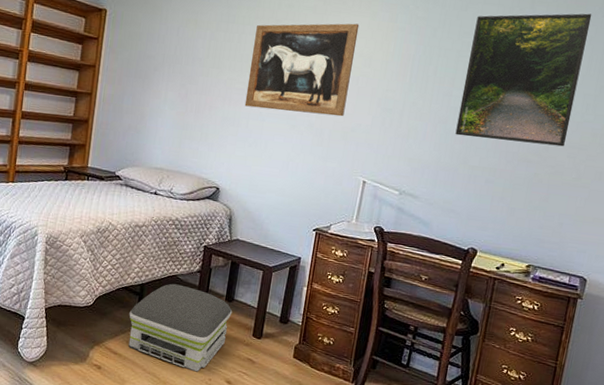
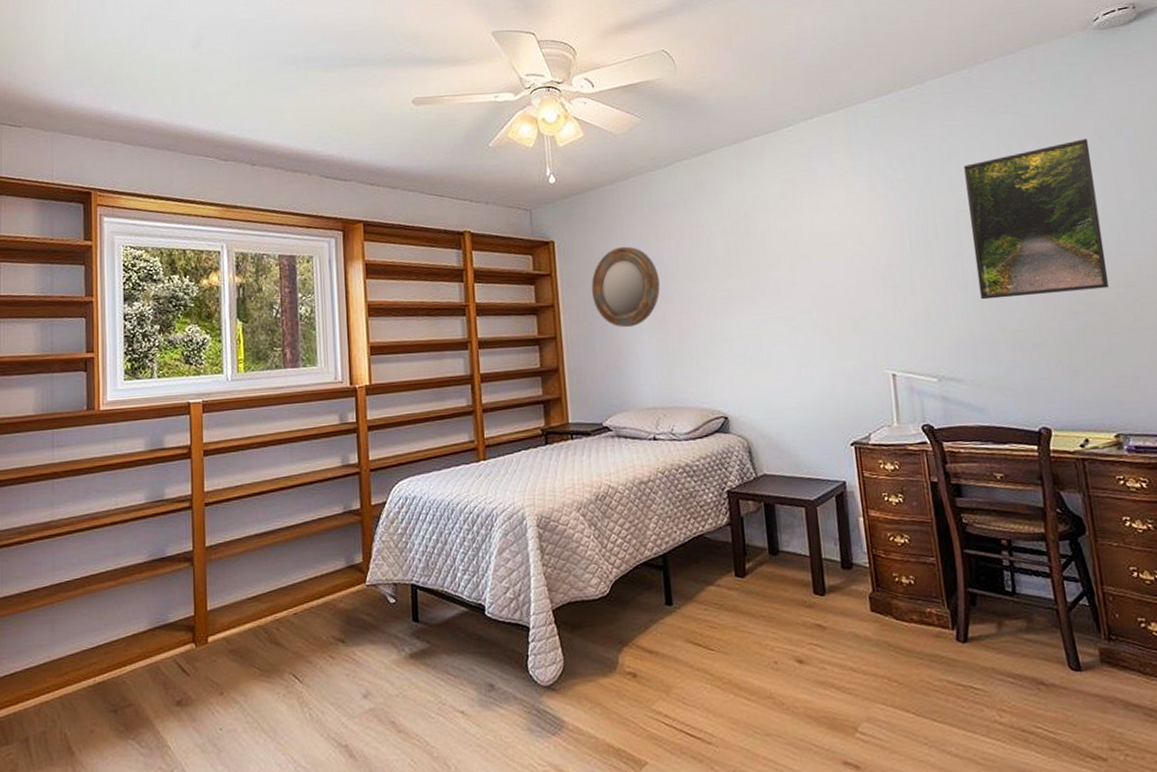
air purifier: present [128,283,233,372] -> none [656,545,782,656]
home mirror: none [129,26,191,98] -> present [591,246,660,328]
wall art: present [244,23,360,117] -> none [724,200,849,316]

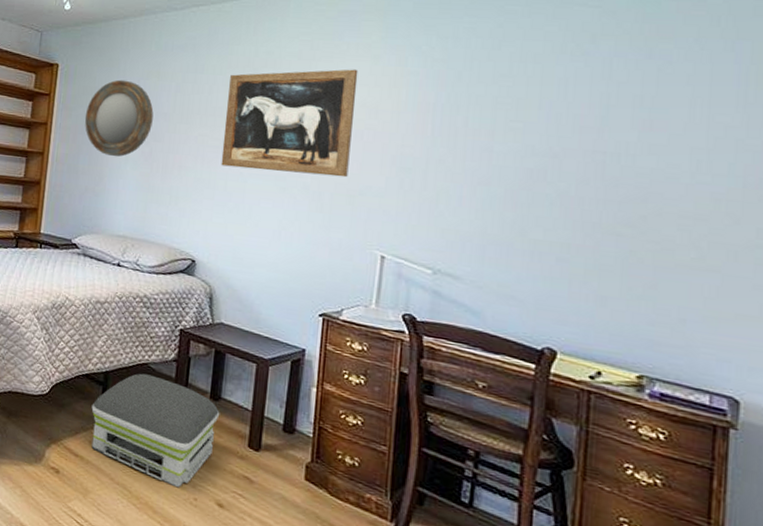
air purifier: none [656,545,782,656] -> present [91,373,220,488]
wall art: none [724,200,849,316] -> present [220,69,358,178]
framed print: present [963,138,1109,300] -> none [504,46,685,216]

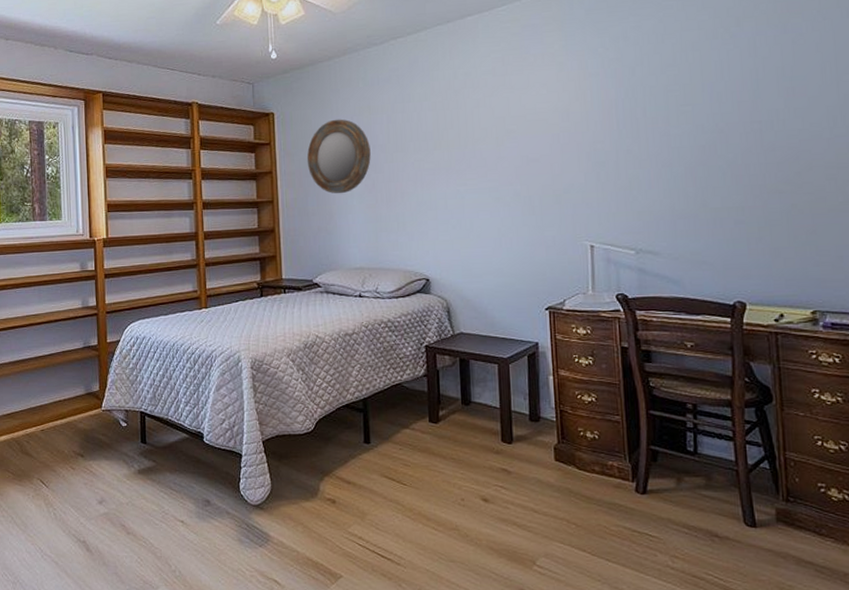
air purifier: present [91,373,220,488] -> none [356,393,473,493]
wall art: present [220,69,358,178] -> none [435,78,552,187]

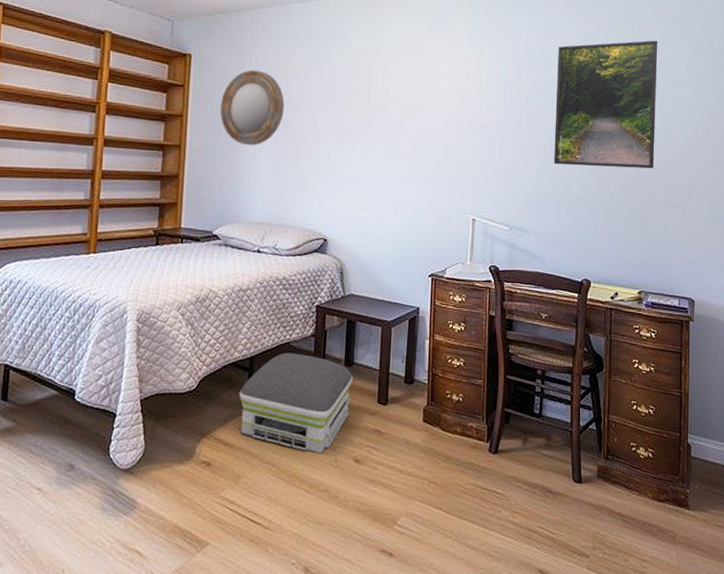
air purifier: none [356,393,473,493] -> present [239,353,354,454]
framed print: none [677,19,820,177] -> present [554,40,658,169]

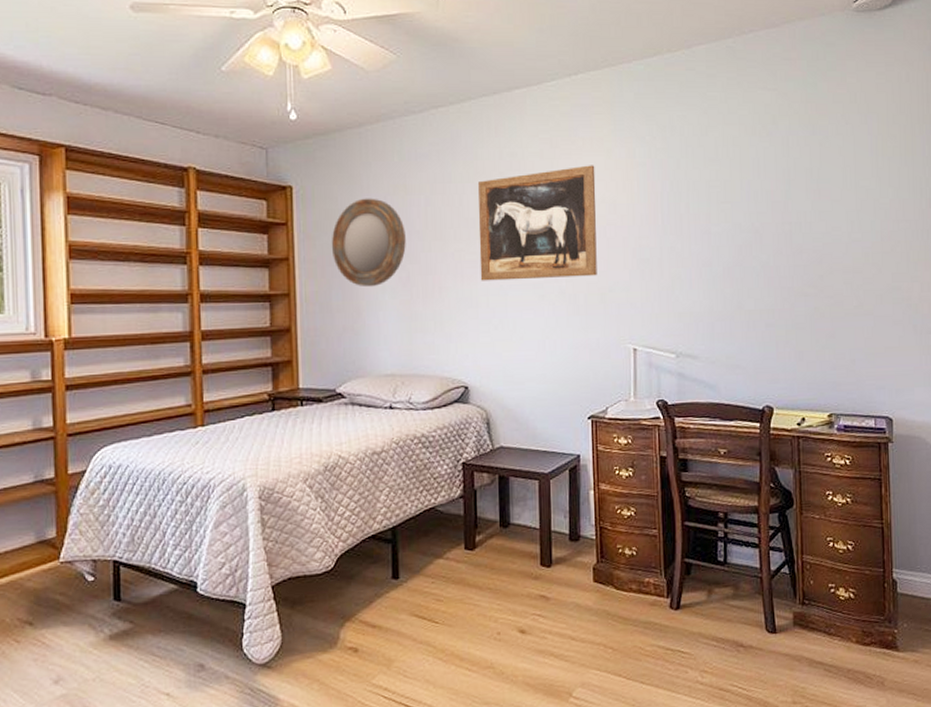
air purifier: present [239,353,354,454] -> none [383,518,511,628]
wall art: none [345,58,450,153] -> present [478,165,597,281]
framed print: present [554,40,658,169] -> none [720,122,839,278]

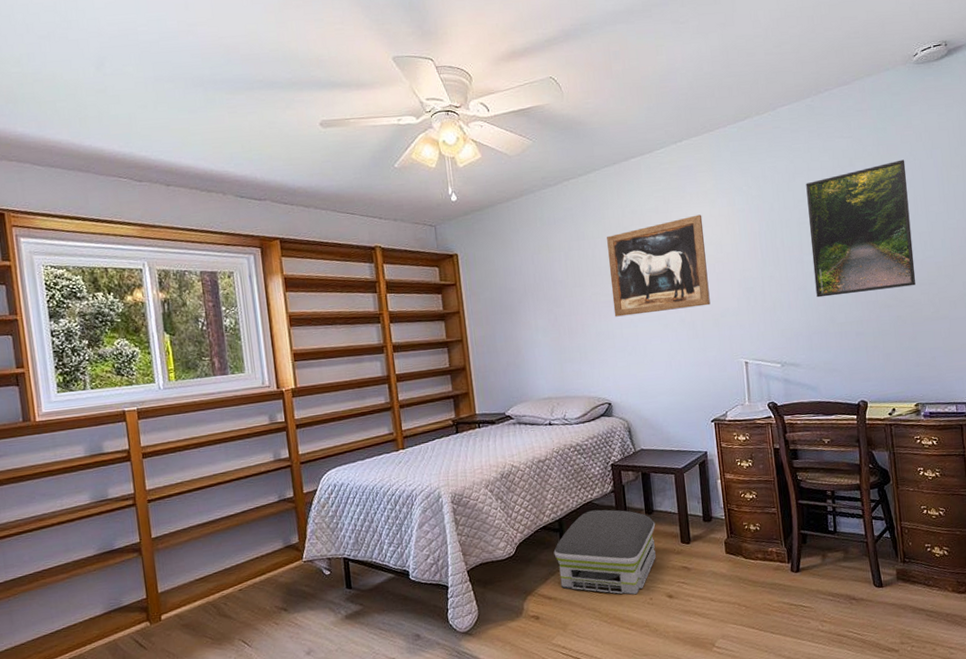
home mirror: present [331,198,406,287] -> none [492,257,552,330]
air purifier: none [383,518,511,628] -> present [553,509,656,596]
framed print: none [720,122,839,278] -> present [806,159,916,298]

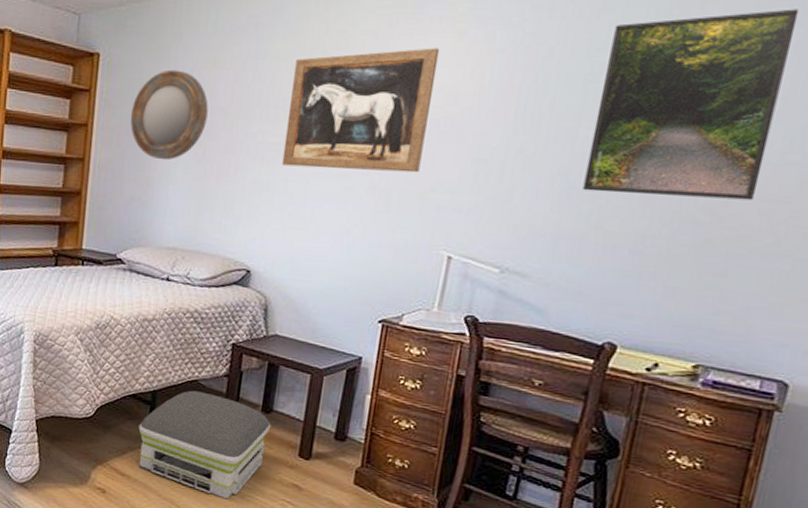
home mirror: none [492,257,552,330] -> present [130,69,209,160]

